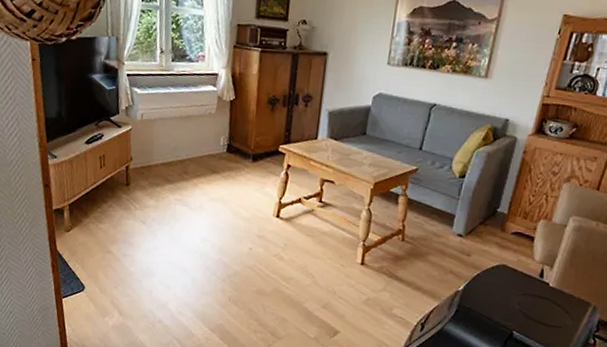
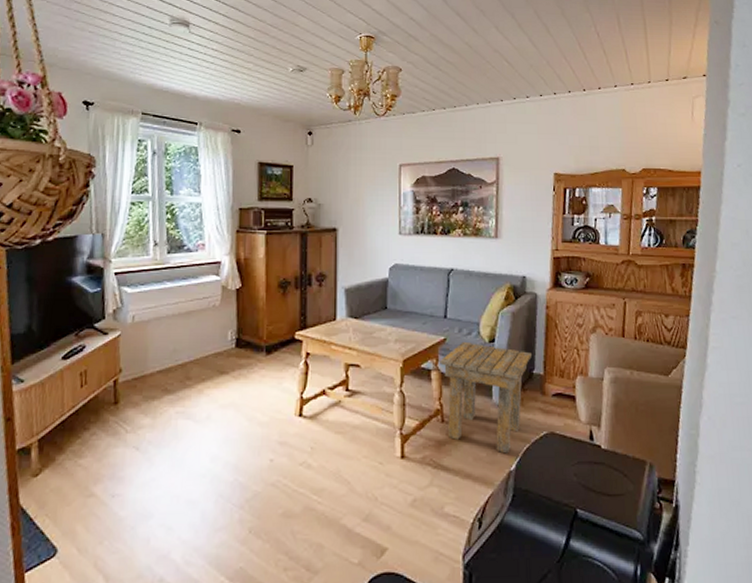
side table: none [406,173,500,276] -> present [440,341,533,454]

